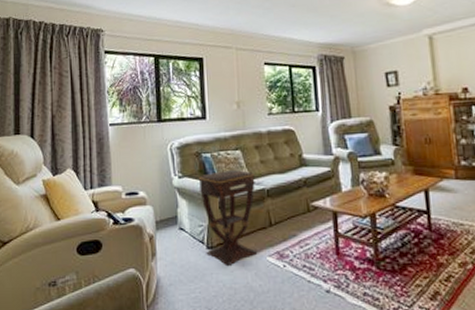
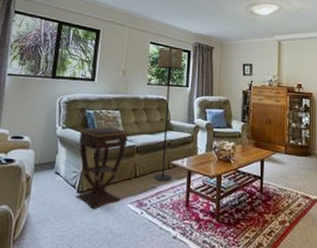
floor lamp: none [276,64,314,228] -> present [153,47,184,182]

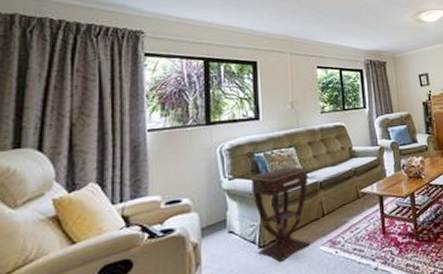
floor lamp: present [153,47,184,182] -> none [328,68,363,214]

